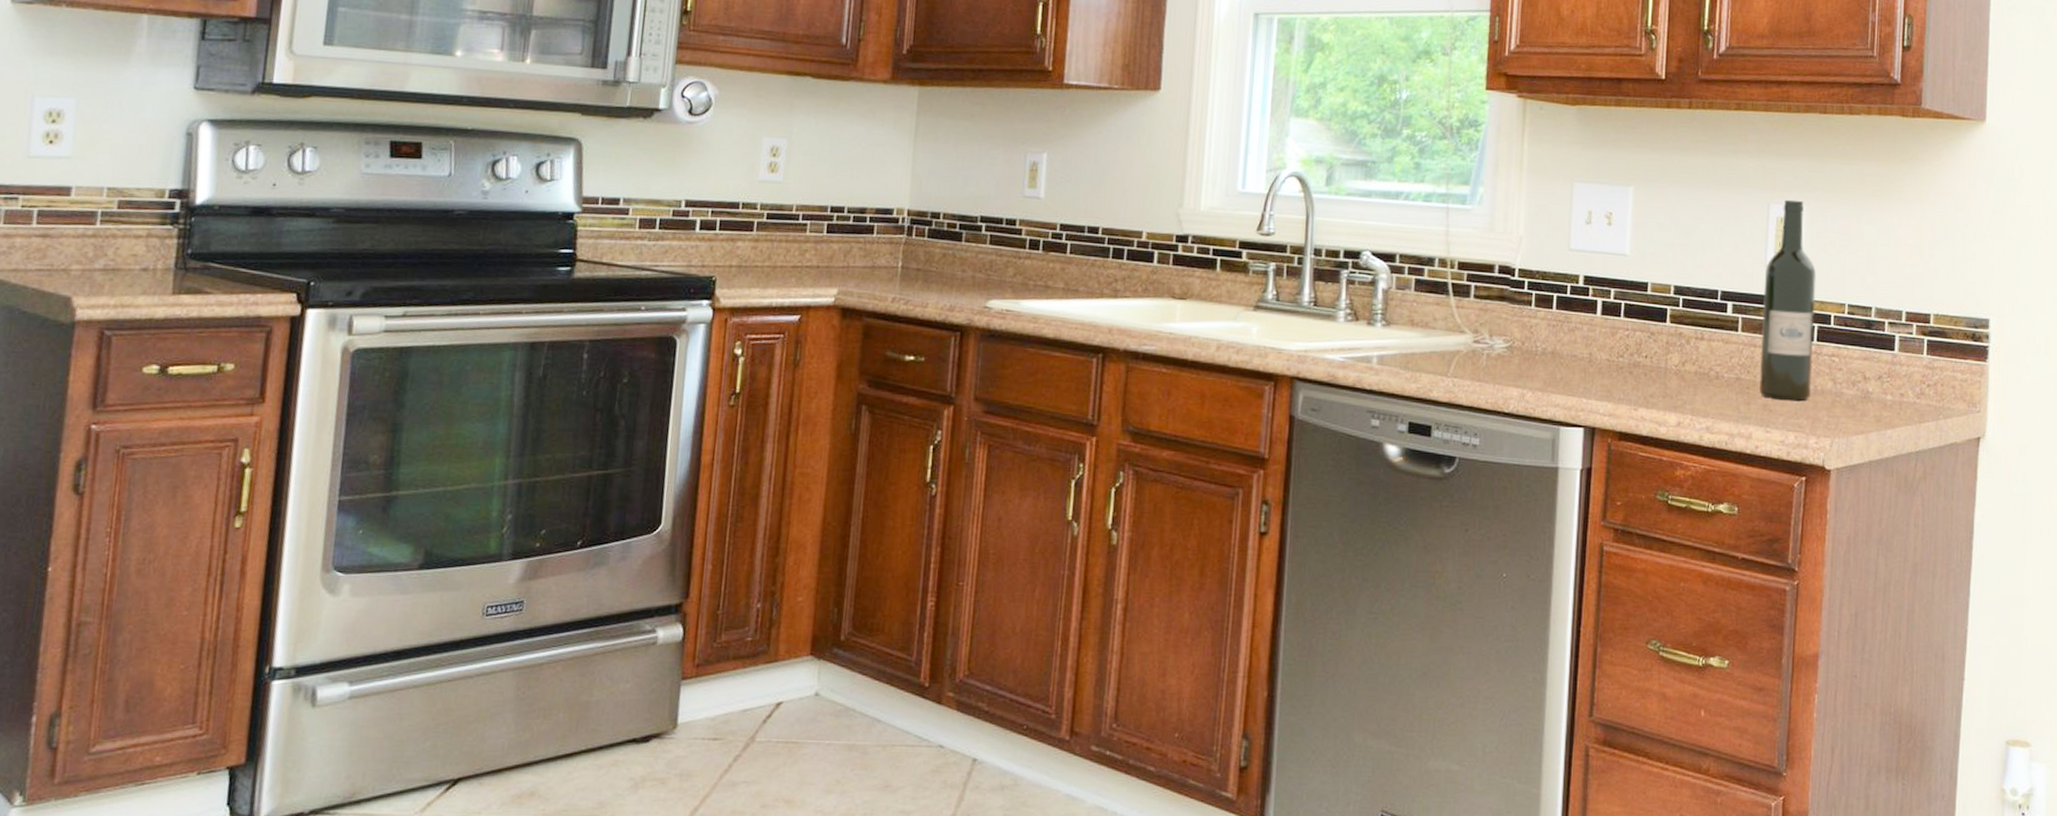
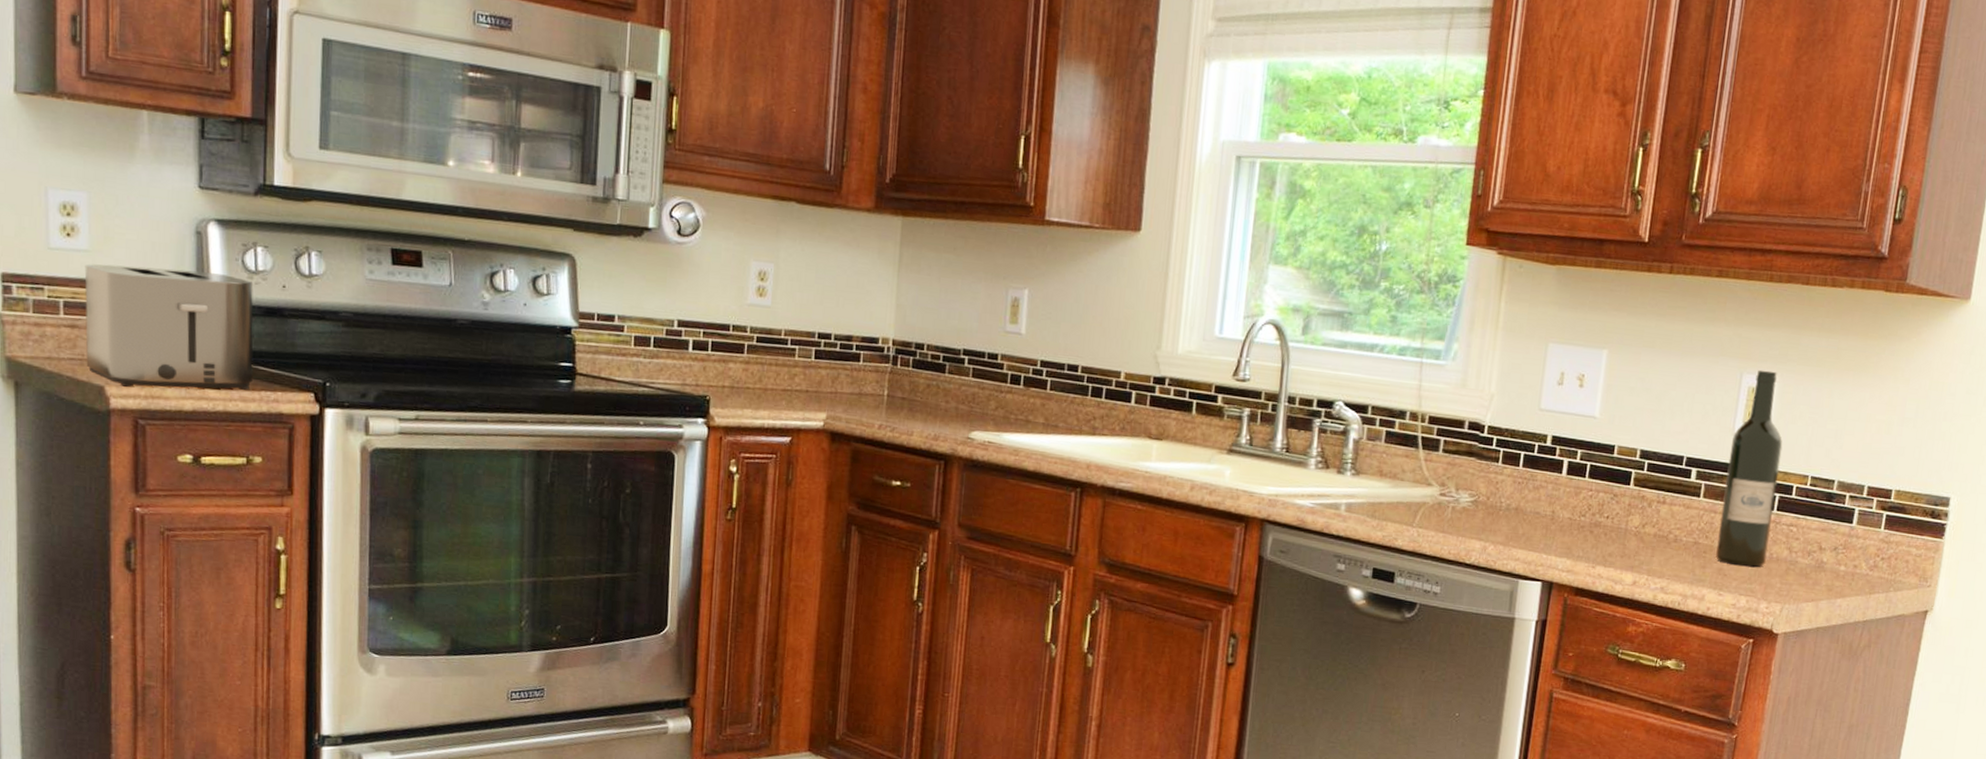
toaster: none [54,170,242,297] -> present [84,264,254,390]

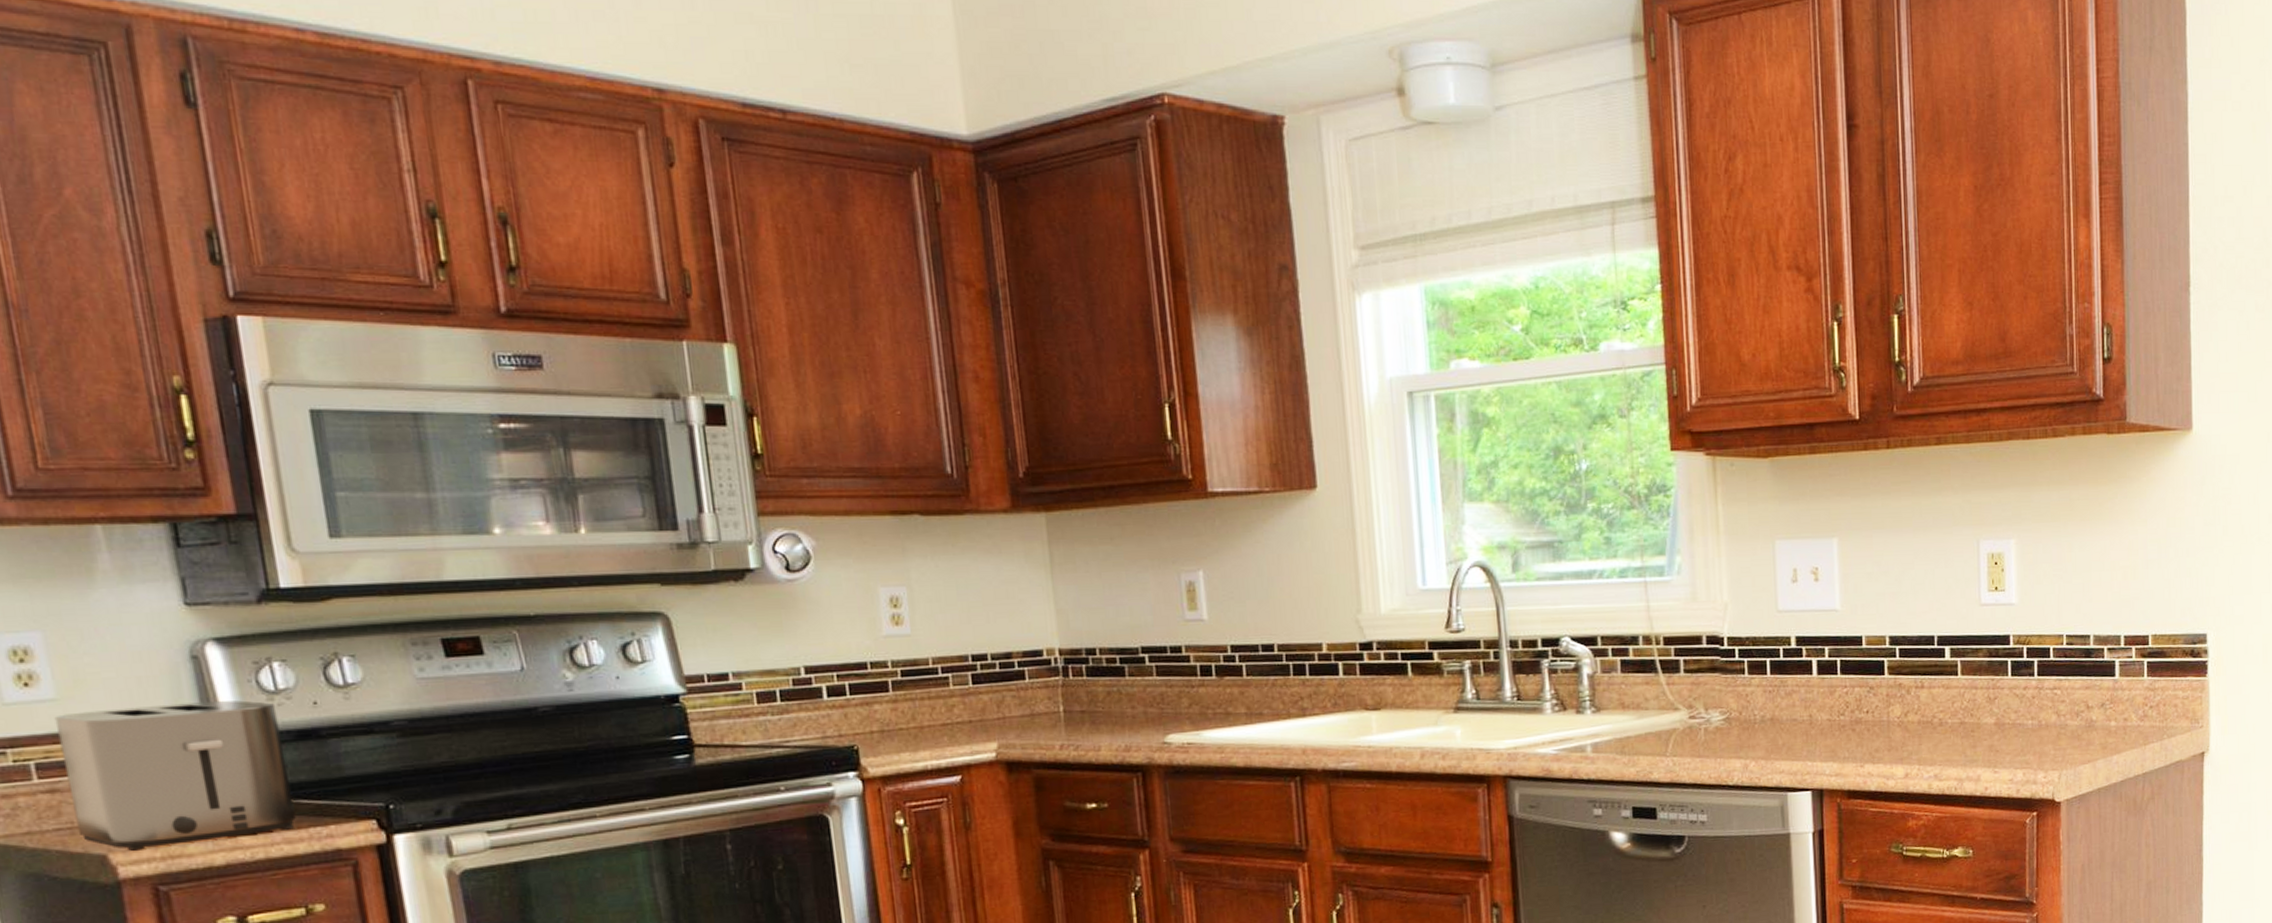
wine bottle: present [1716,369,1783,567] -> none [1980,533,2035,739]

